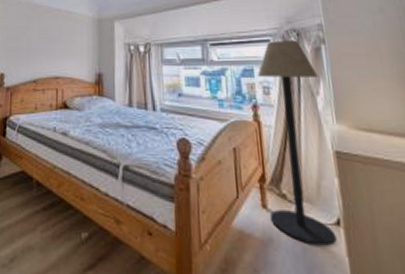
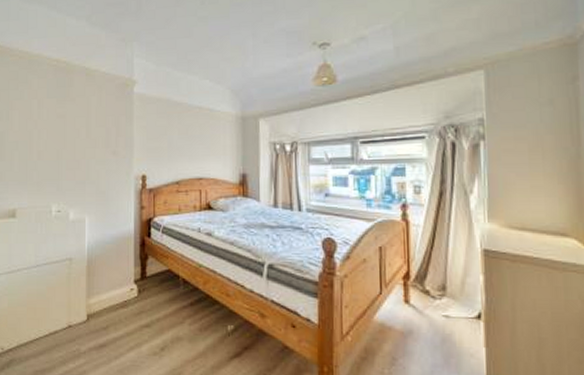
floor lamp: present [257,40,337,246] -> none [409,136,476,338]

